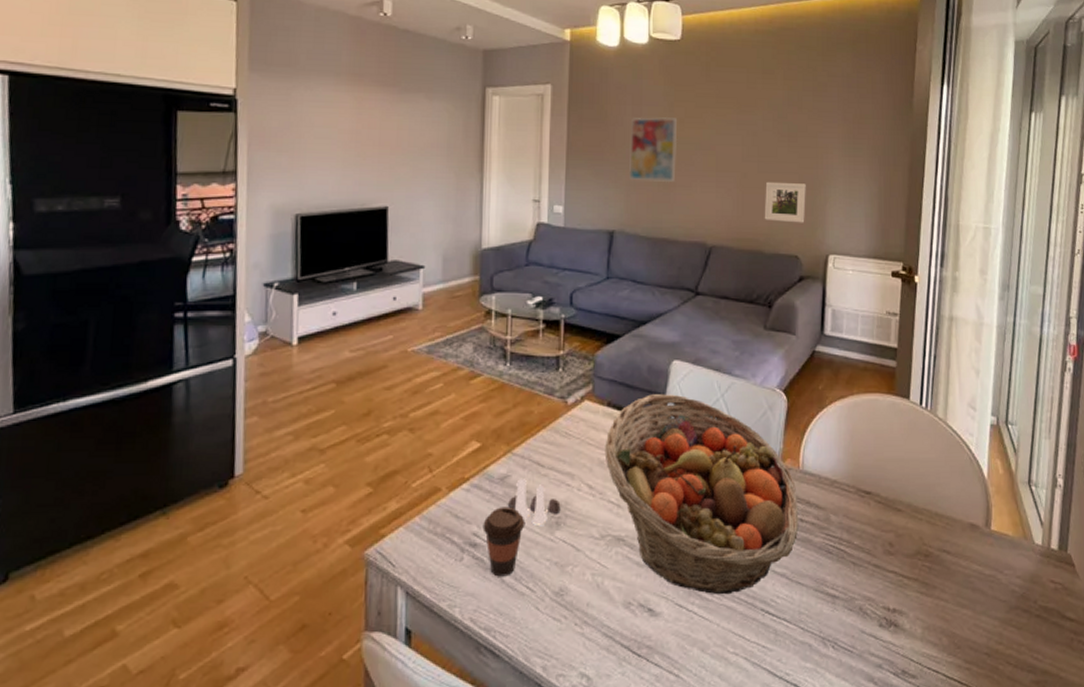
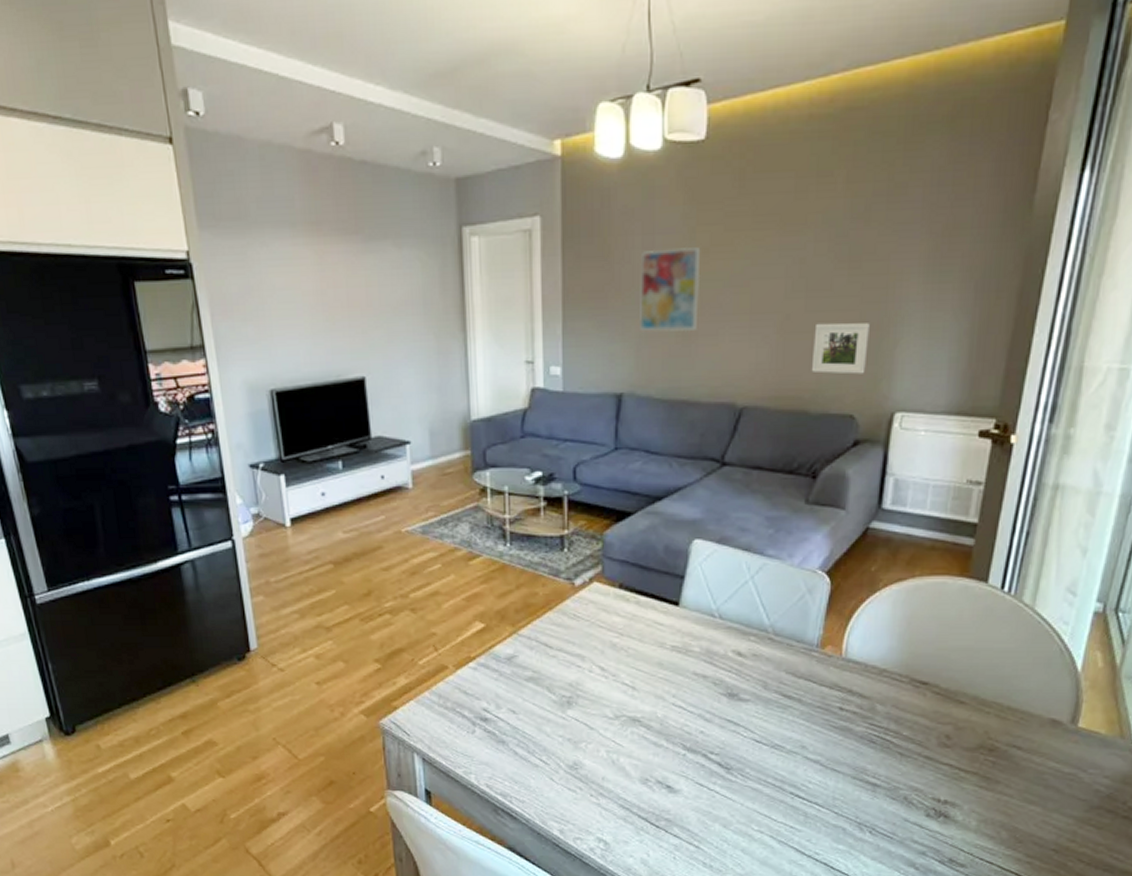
coffee cup: present [482,506,526,577] -> none [492,685,536,749]
salt and pepper shaker set: present [508,479,561,525] -> none [517,659,572,704]
fruit basket: present [604,394,799,595] -> none [617,576,839,777]

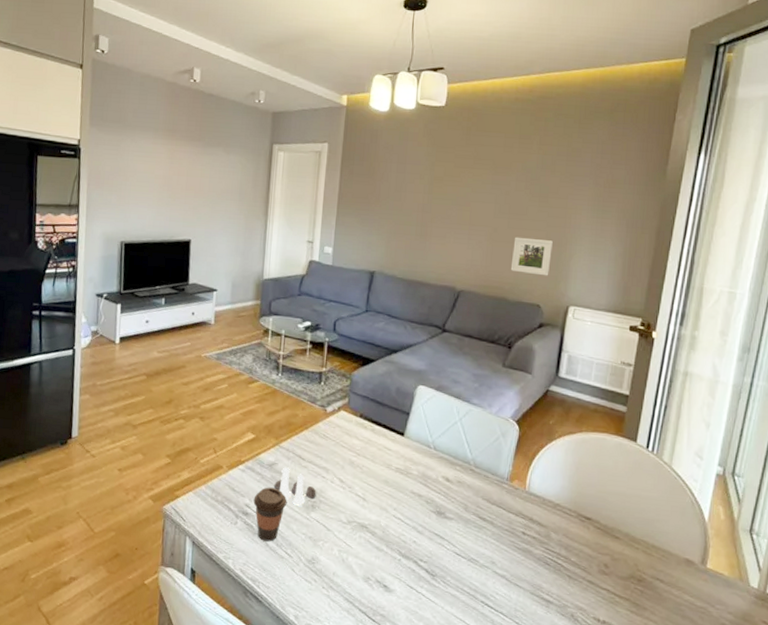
coffee cup: none [492,685,536,749] -> present [253,487,287,542]
salt and pepper shaker set: none [517,659,572,704] -> present [274,467,317,506]
wall art: present [638,246,701,332] -> none [390,174,438,233]

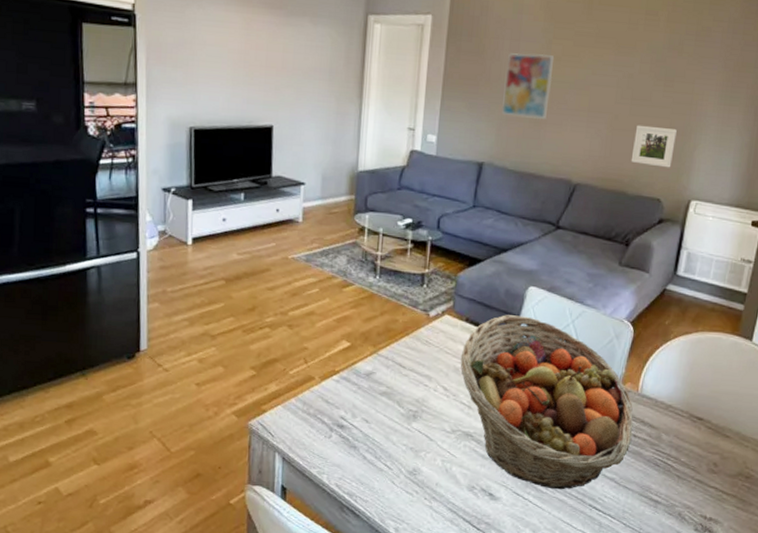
coffee cup: present [253,487,287,542] -> none [349,398,387,455]
salt and pepper shaker set: present [274,467,317,506] -> none [372,376,418,416]
fruit basket: none [355,411,522,585] -> present [460,315,634,490]
wall art: none [390,174,438,233] -> present [501,52,555,120]

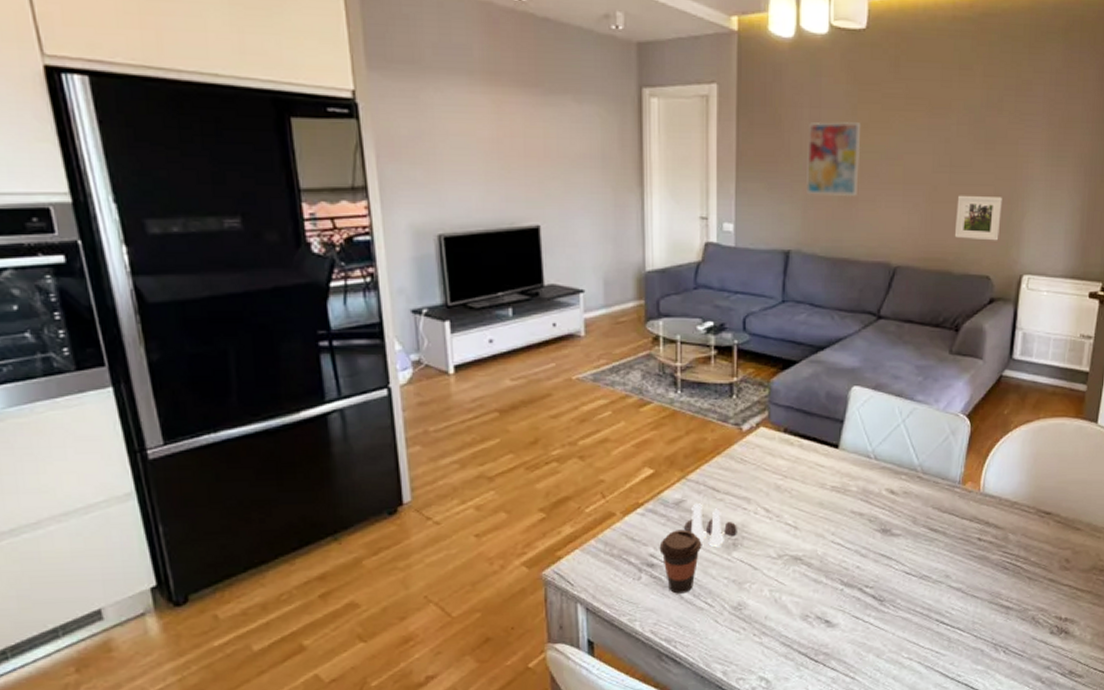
coffee cup: none [349,398,387,455] -> present [659,529,702,594]
salt and pepper shaker set: none [372,376,418,416] -> present [684,503,737,546]
fruit basket: present [460,315,634,490] -> none [781,420,977,608]

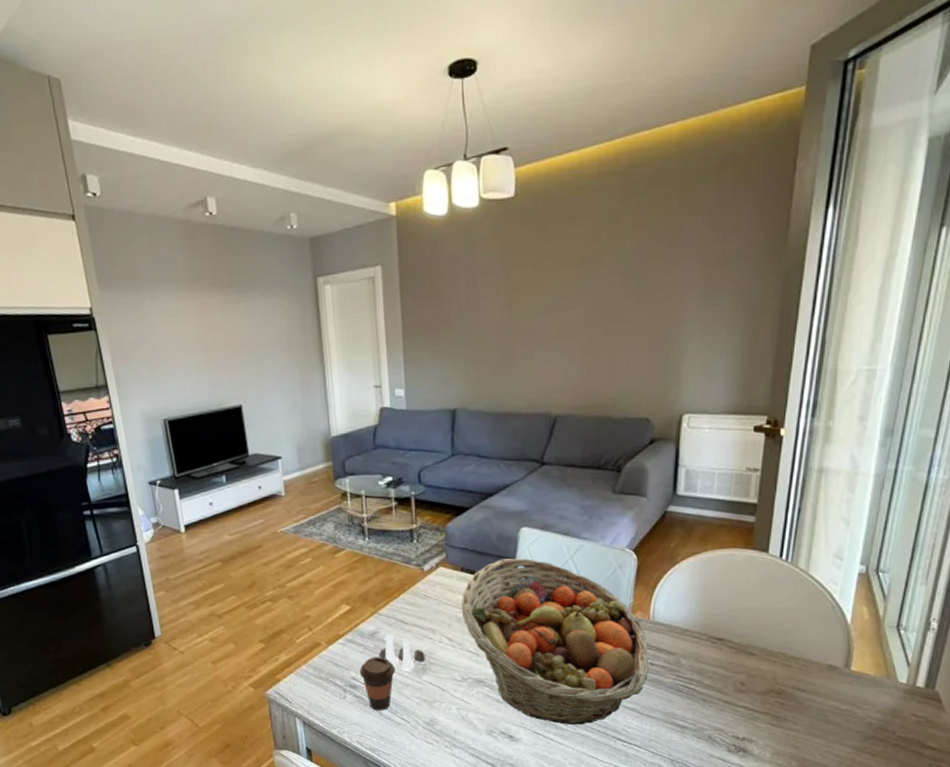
fruit basket: none [781,420,977,608] -> present [461,558,649,725]
wall art: present [805,121,862,197] -> none [465,285,516,357]
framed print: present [954,195,1002,241] -> none [611,341,658,385]

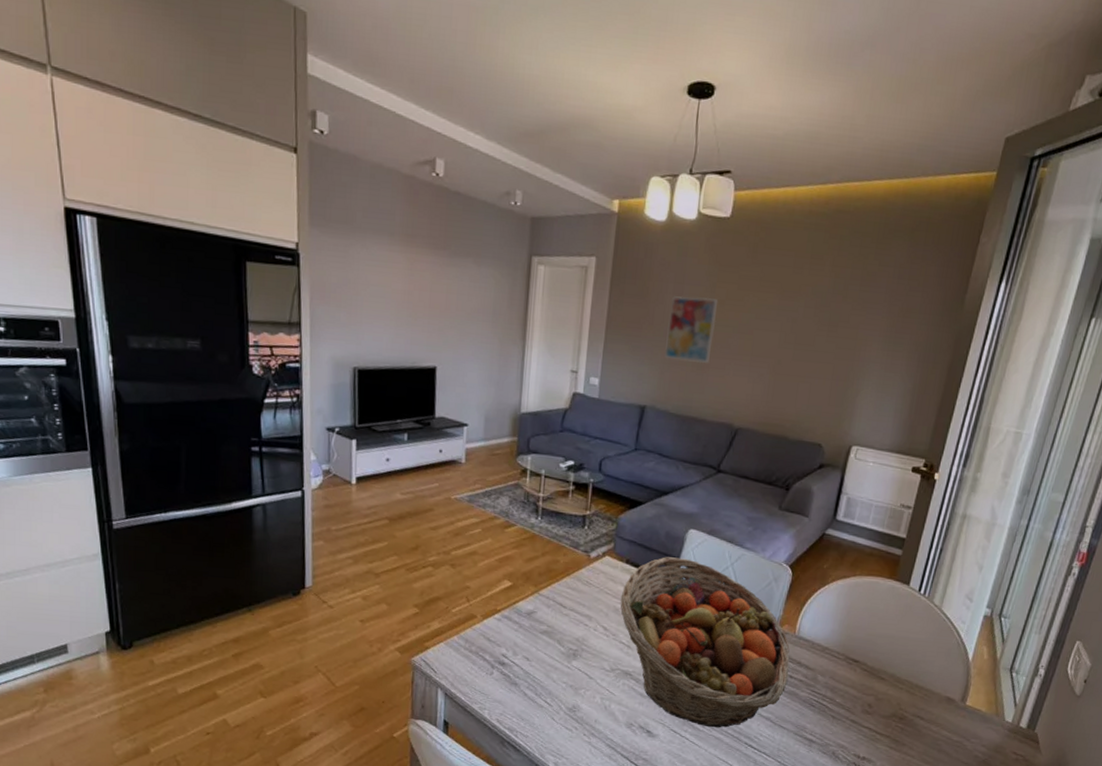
coffee cup: present [359,656,396,711] -> none [510,636,547,691]
salt and pepper shaker set: present [379,634,425,671] -> none [533,616,578,655]
wall art: none [465,285,516,357] -> present [664,296,719,364]

